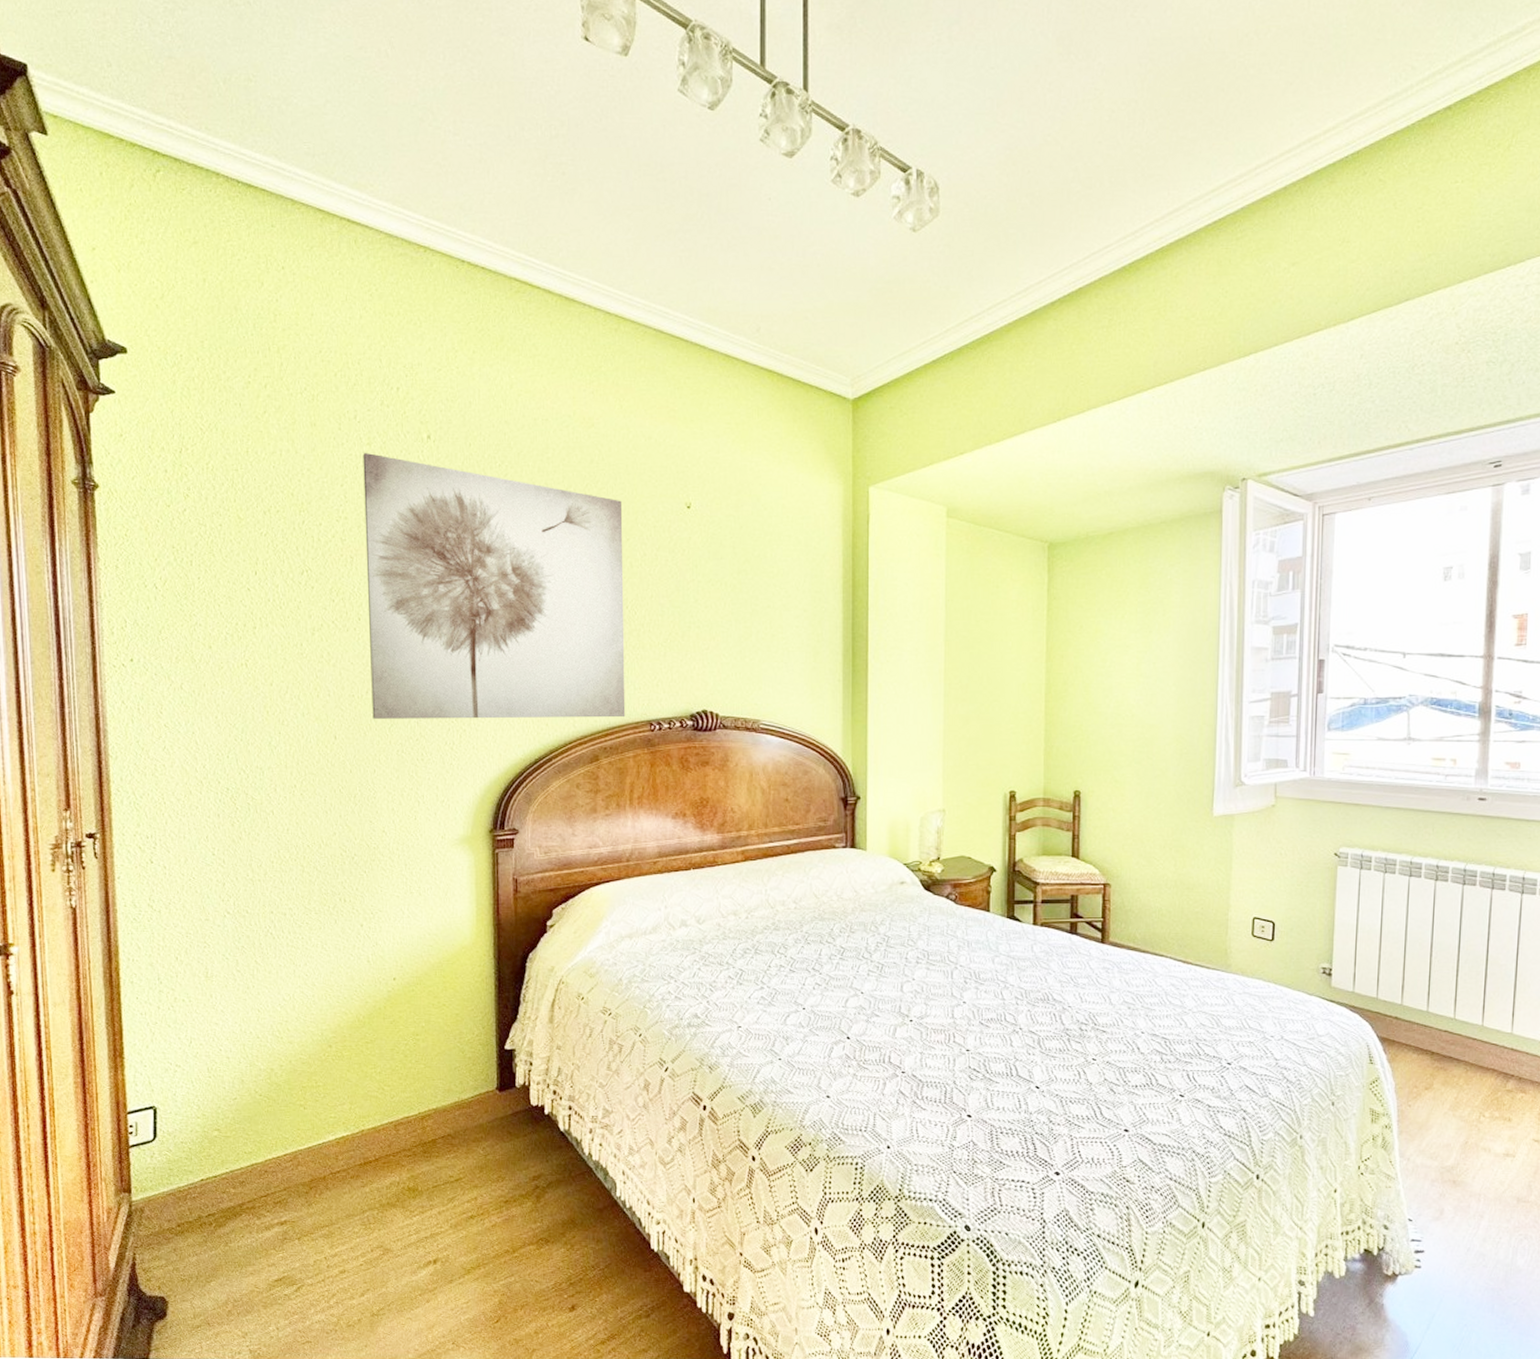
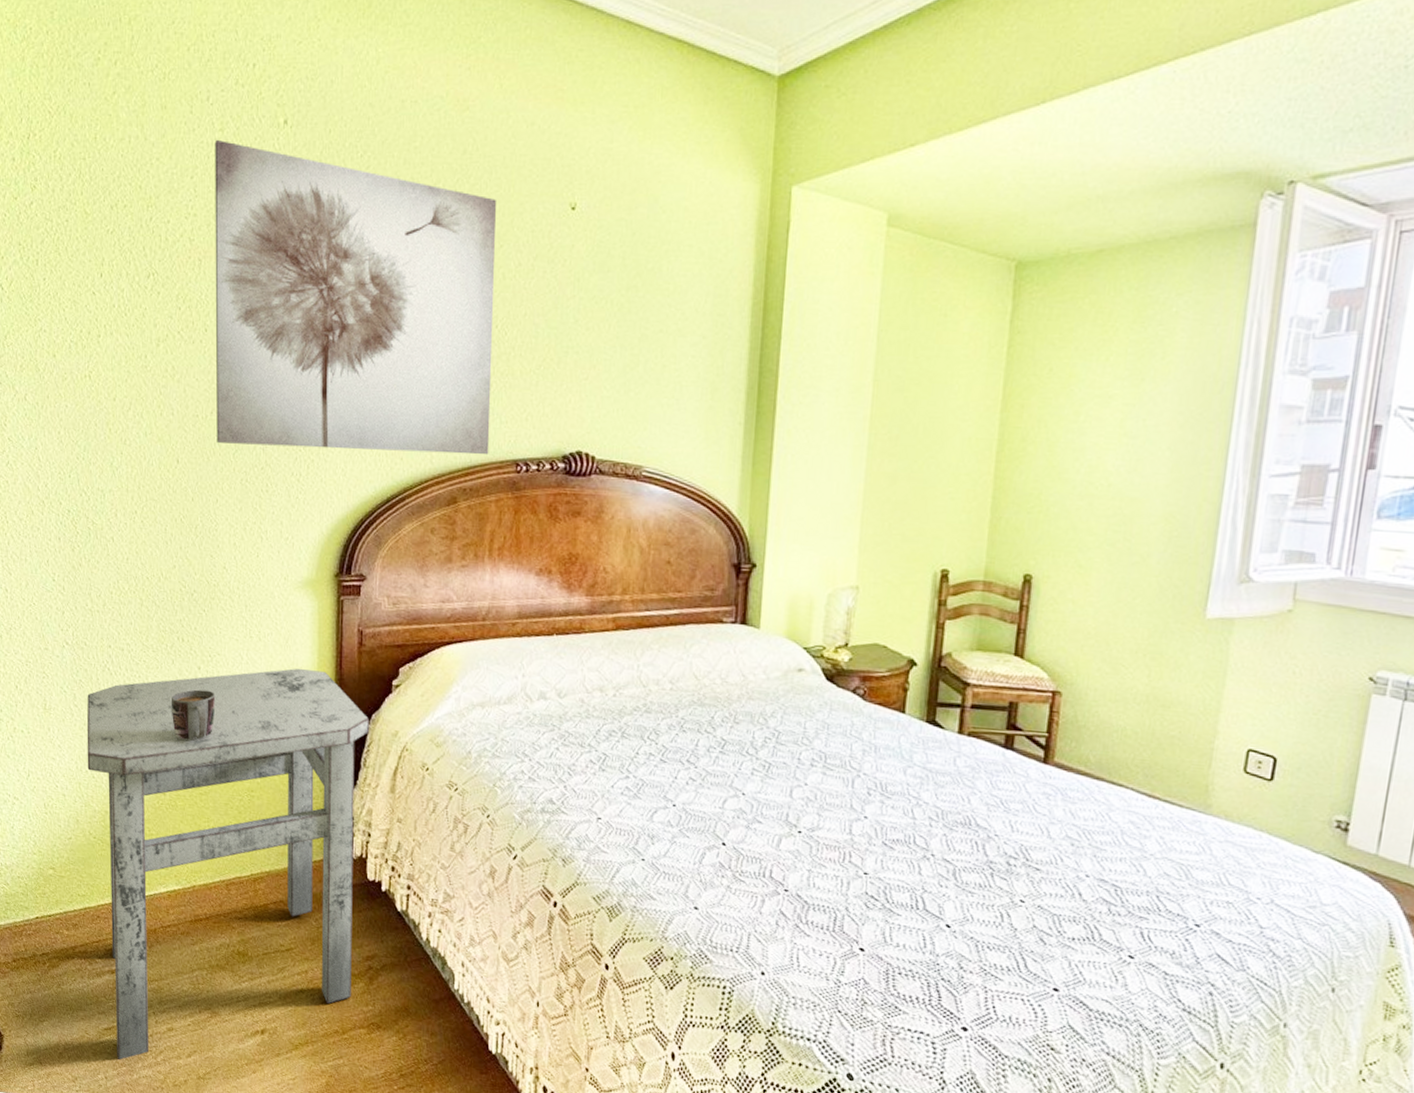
side table: none [250,918,527,1310] -> present [86,668,369,1061]
mug: none [335,945,379,995] -> present [172,689,216,742]

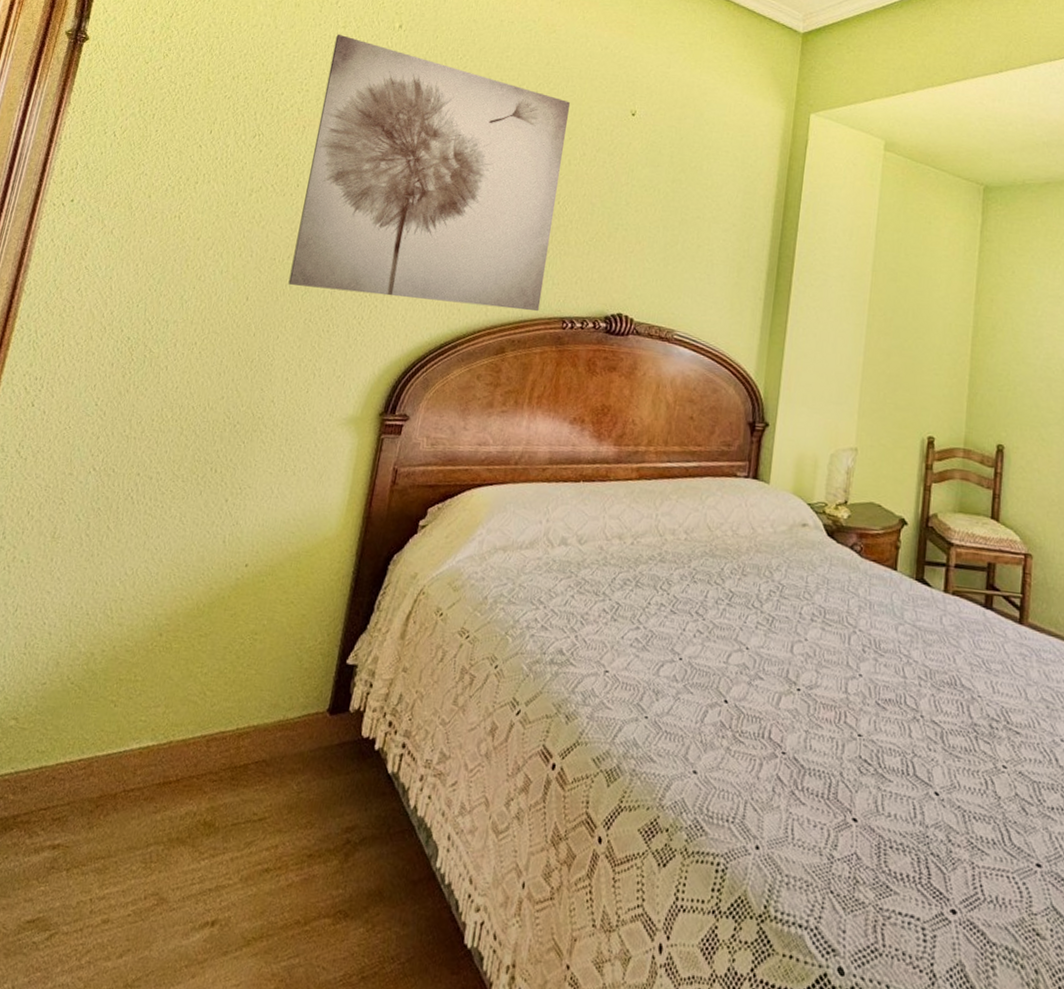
side table: present [86,668,369,1061] -> none [33,504,390,964]
mug: present [172,689,216,742] -> none [186,522,237,578]

